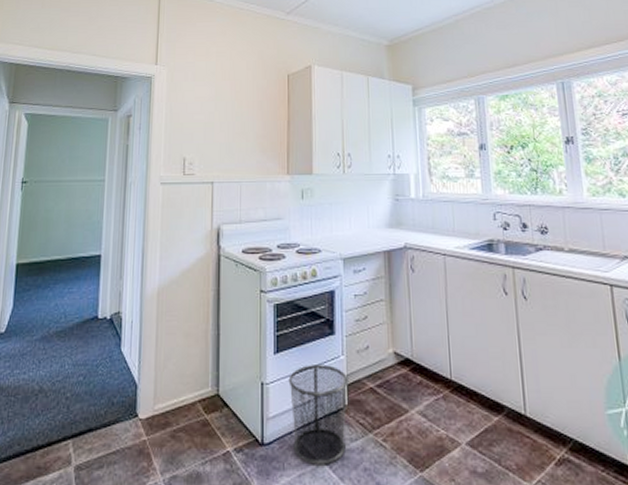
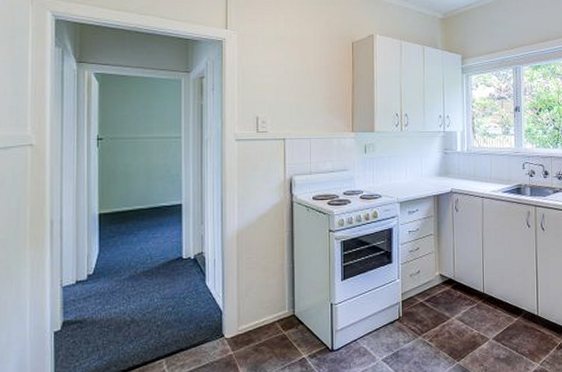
waste bin: present [288,365,348,465] -> none [354,287,403,363]

